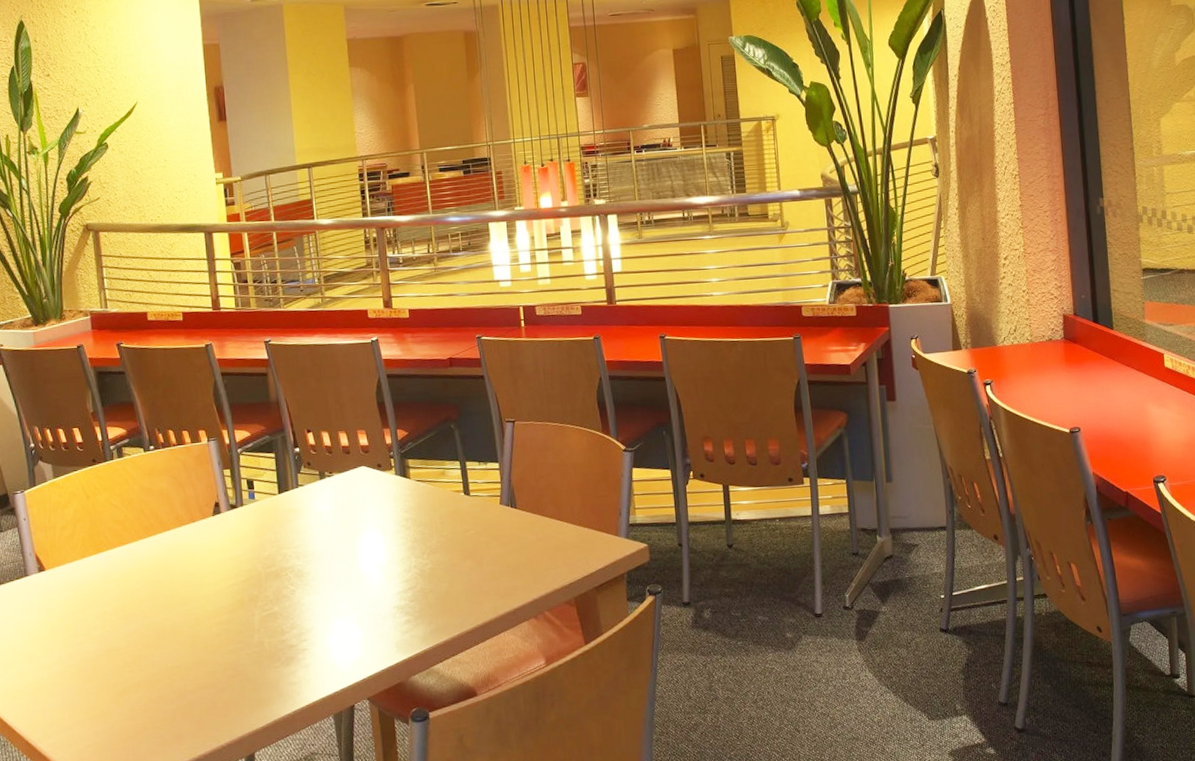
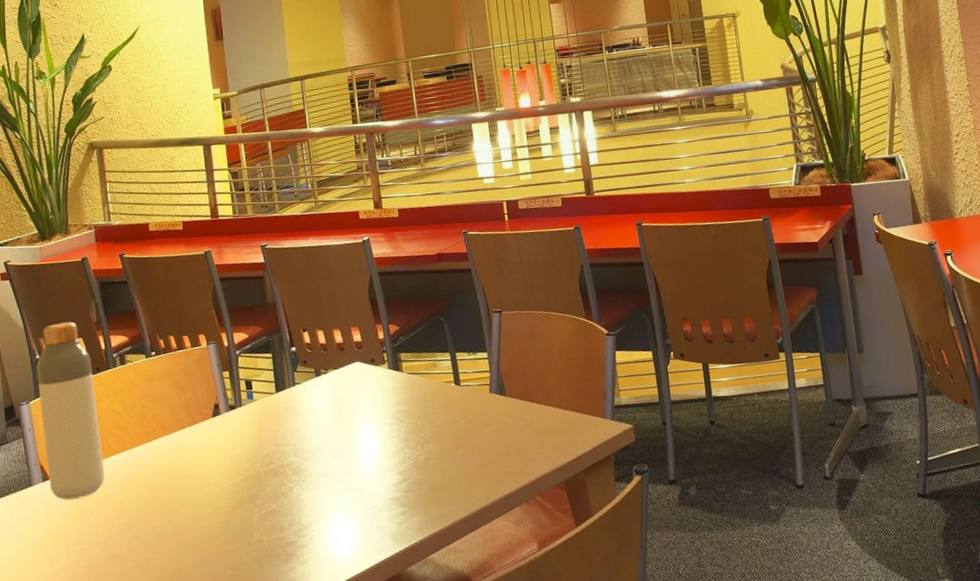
bottle: none [31,411,102,592] -> present [36,322,105,500]

